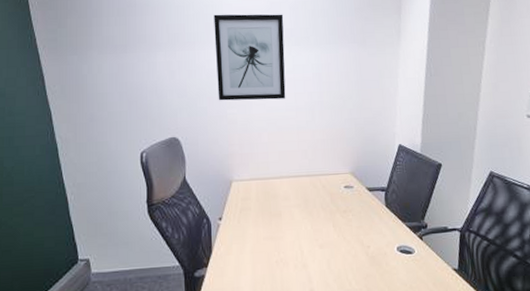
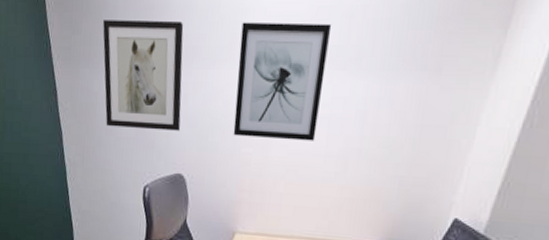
wall art: none [89,15,170,103] -> present [103,19,184,131]

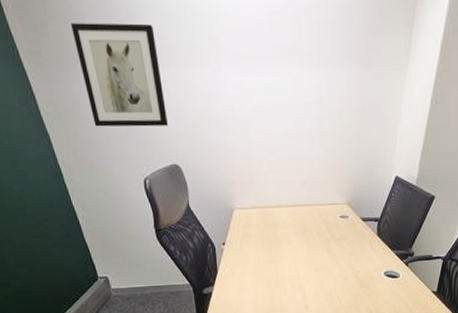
wall art: present [233,21,332,141] -> none [208,24,286,127]

